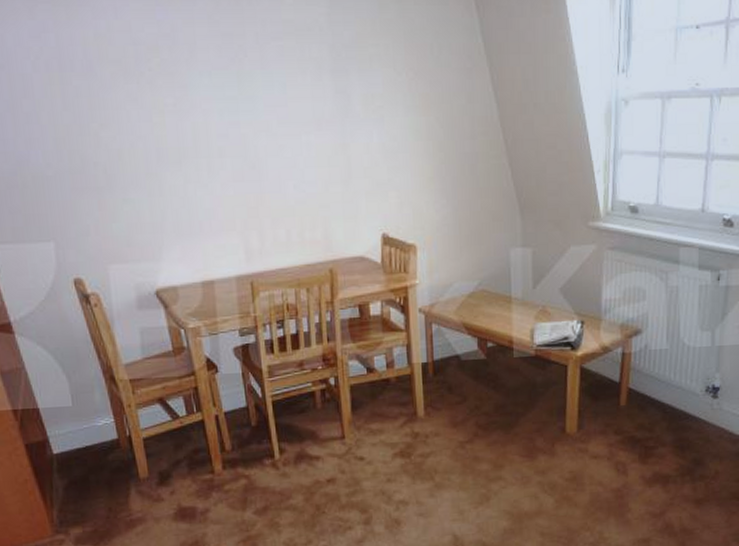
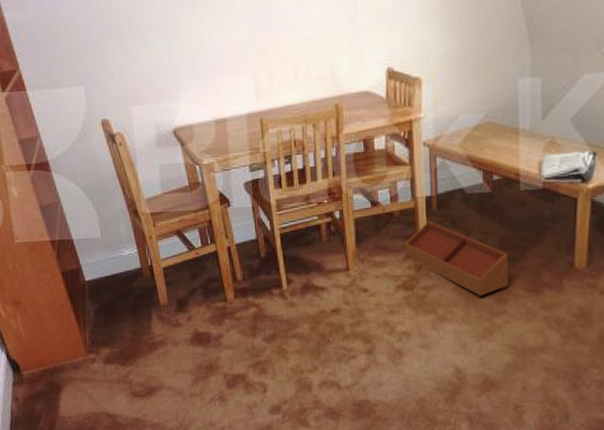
storage bin: none [400,387,504,463] -> present [403,221,509,296]

